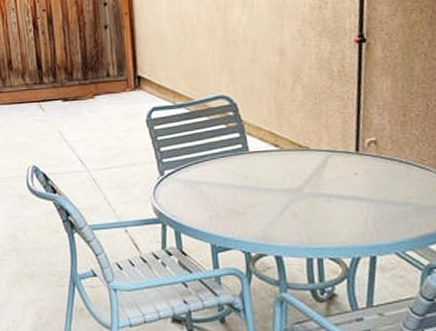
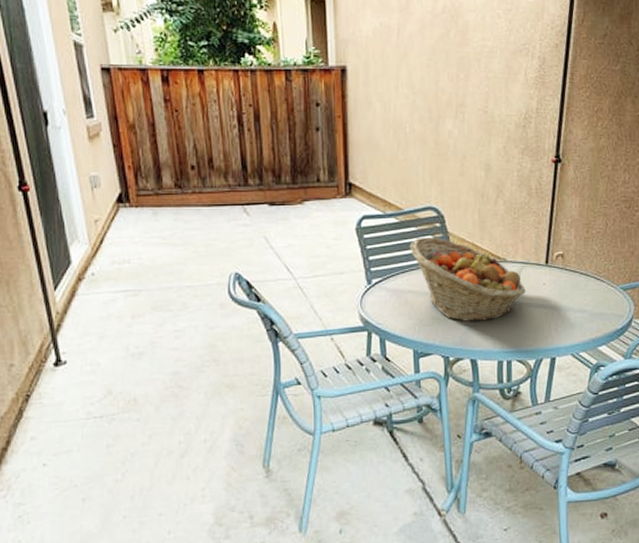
fruit basket: none [201,126,334,216] -> present [409,237,526,323]

